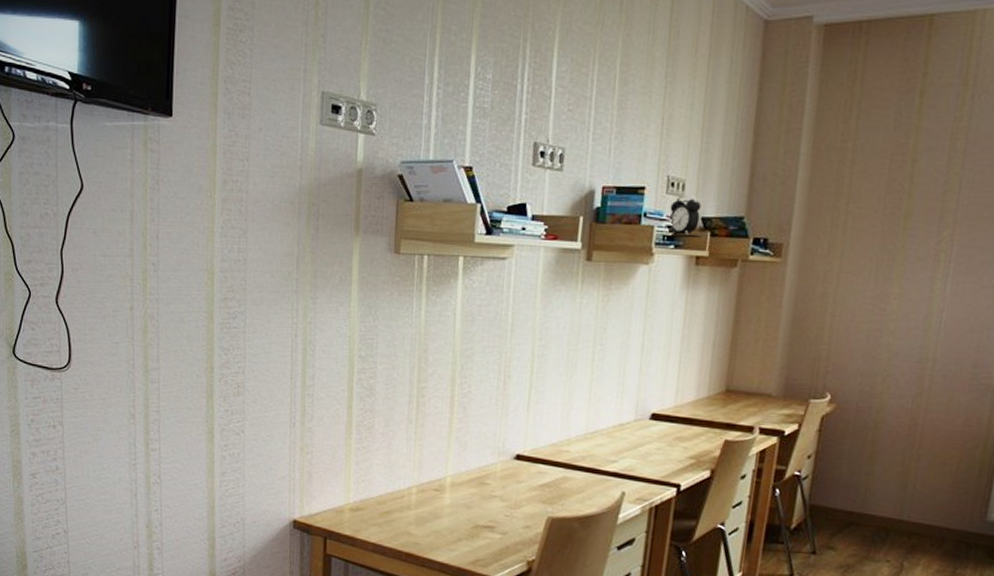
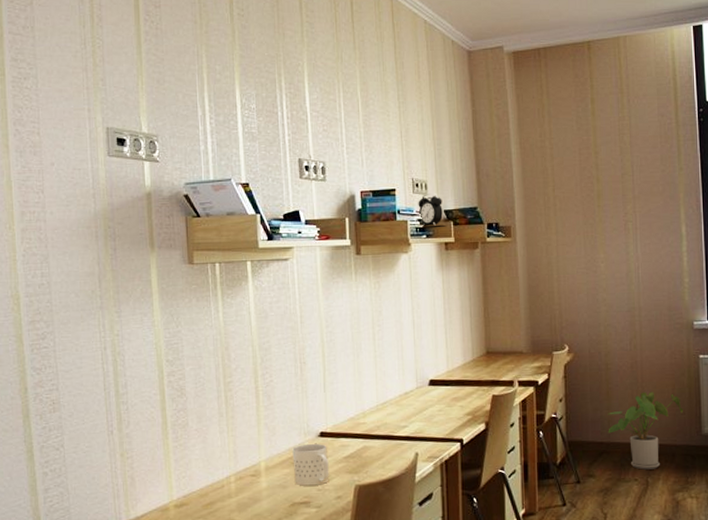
mug: none [481,465,522,511] -> present [292,443,329,486]
house plant: none [862,460,967,553] -> present [607,391,683,470]

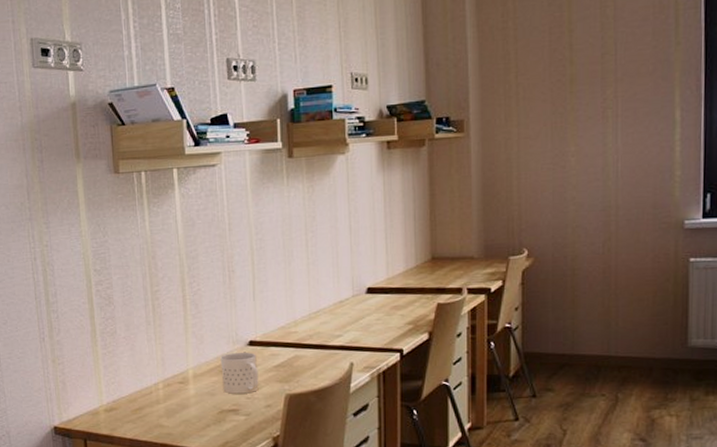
alarm clock: present [418,194,447,229] -> none [357,88,389,127]
house plant: present [607,391,683,470] -> none [571,299,665,384]

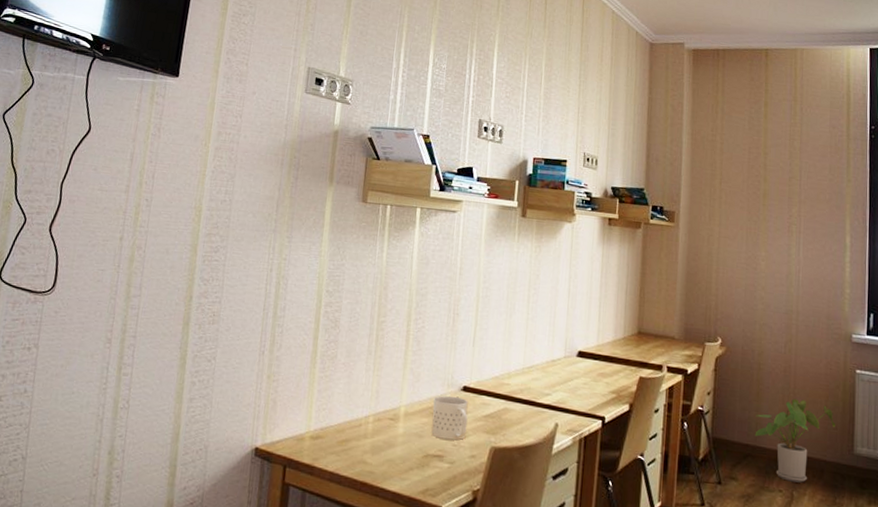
house plant: none [571,299,665,384] -> present [755,398,835,483]

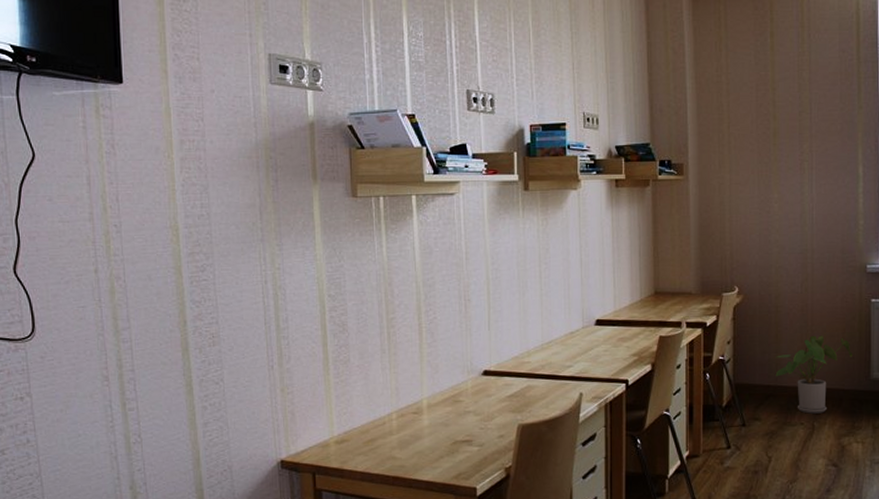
mug: present [431,396,468,441] -> none [455,381,492,424]

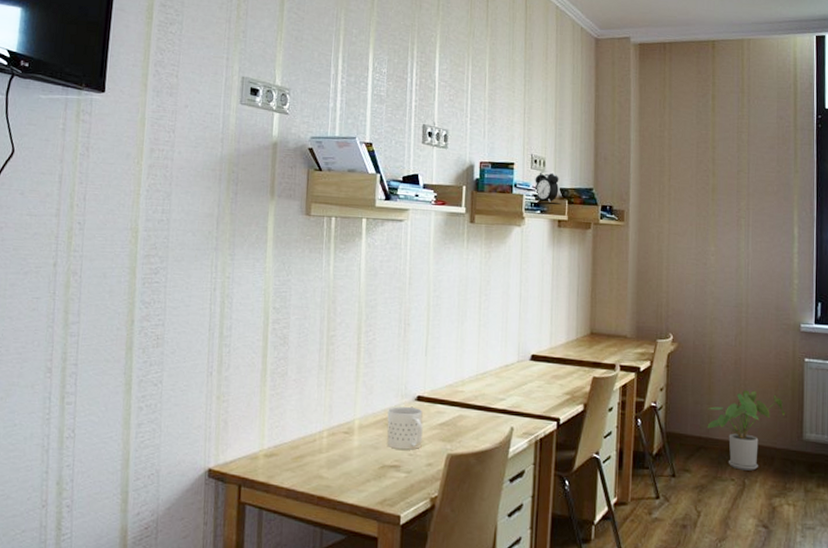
mug: none [455,381,492,424] -> present [386,406,423,450]
alarm clock: none [589,129,618,165] -> present [534,171,561,205]

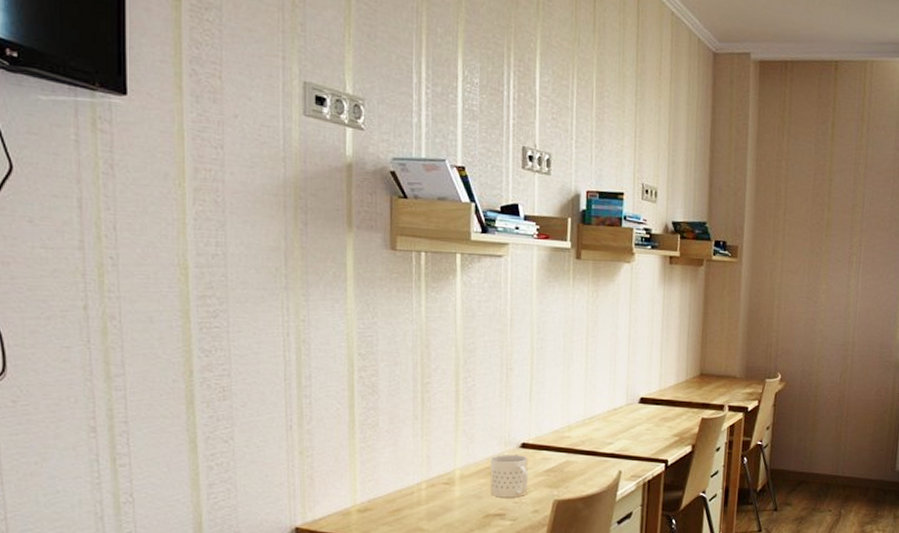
alarm clock: present [534,171,561,205] -> none [645,202,673,240]
house plant: present [707,390,785,471] -> none [809,426,881,501]

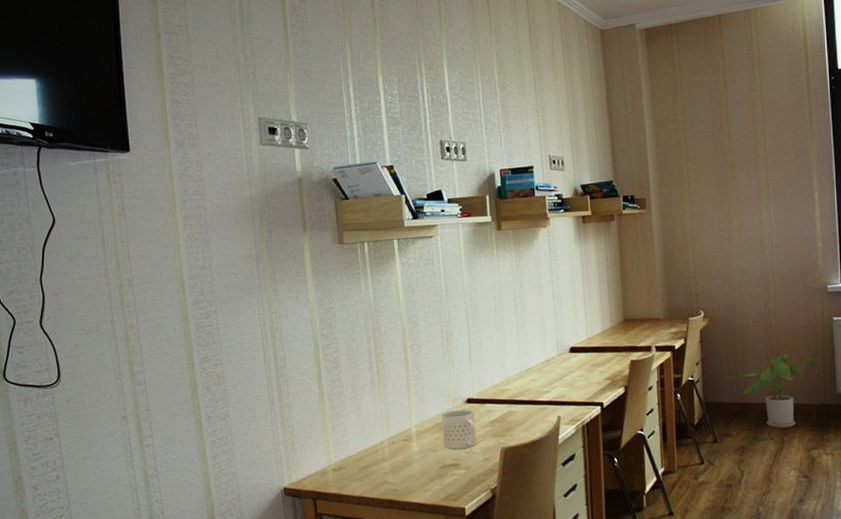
house plant: none [809,426,881,501] -> present [743,353,818,429]

